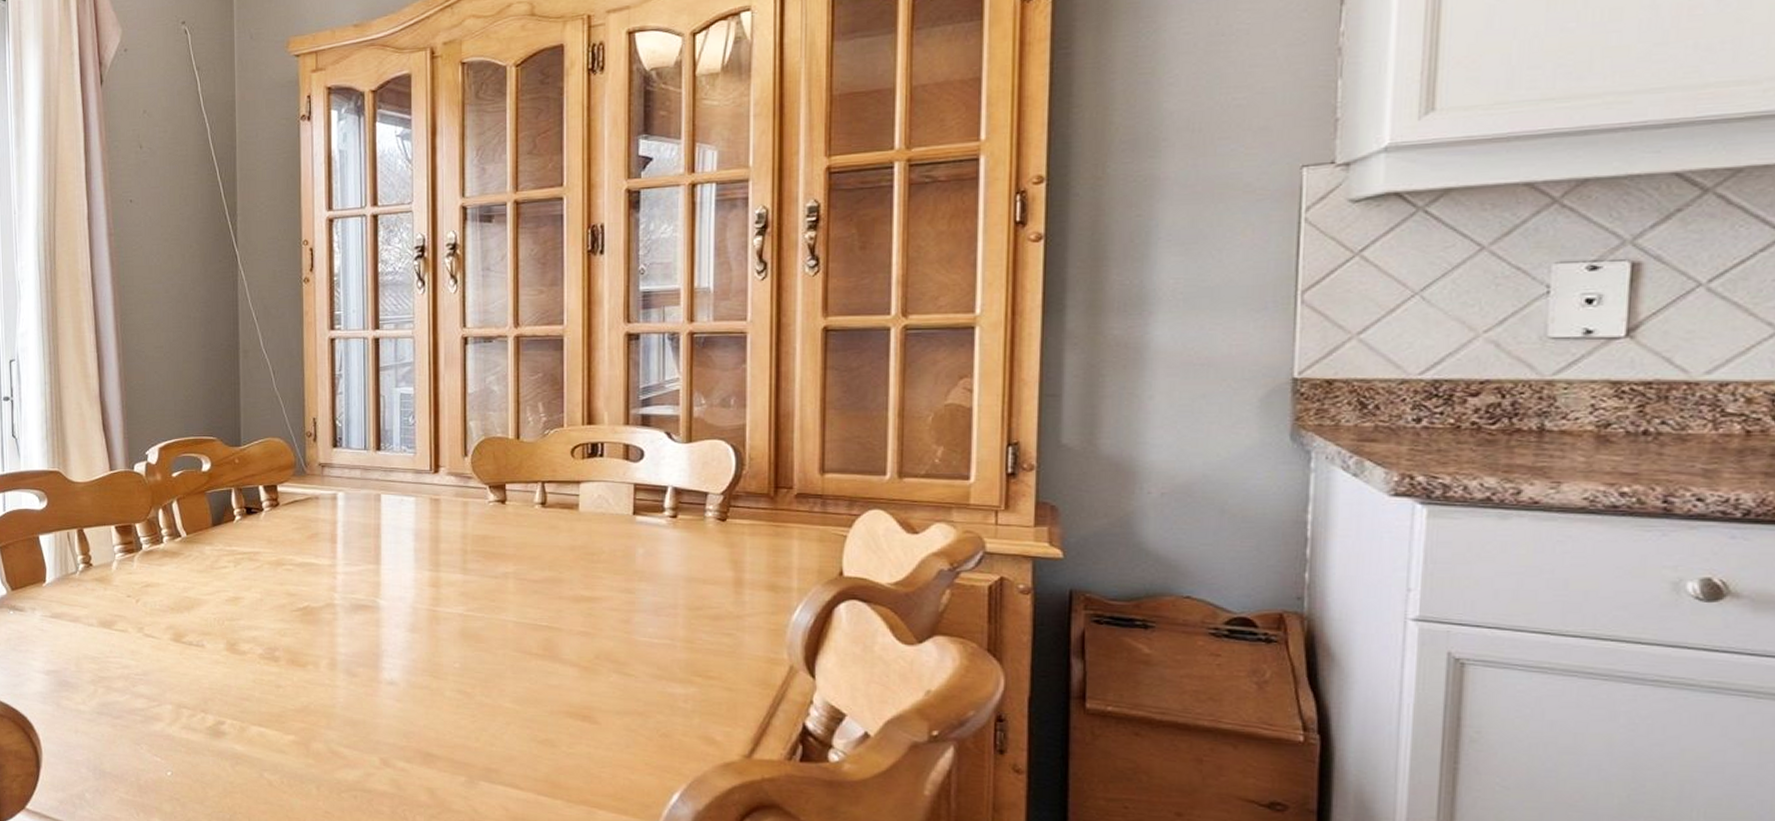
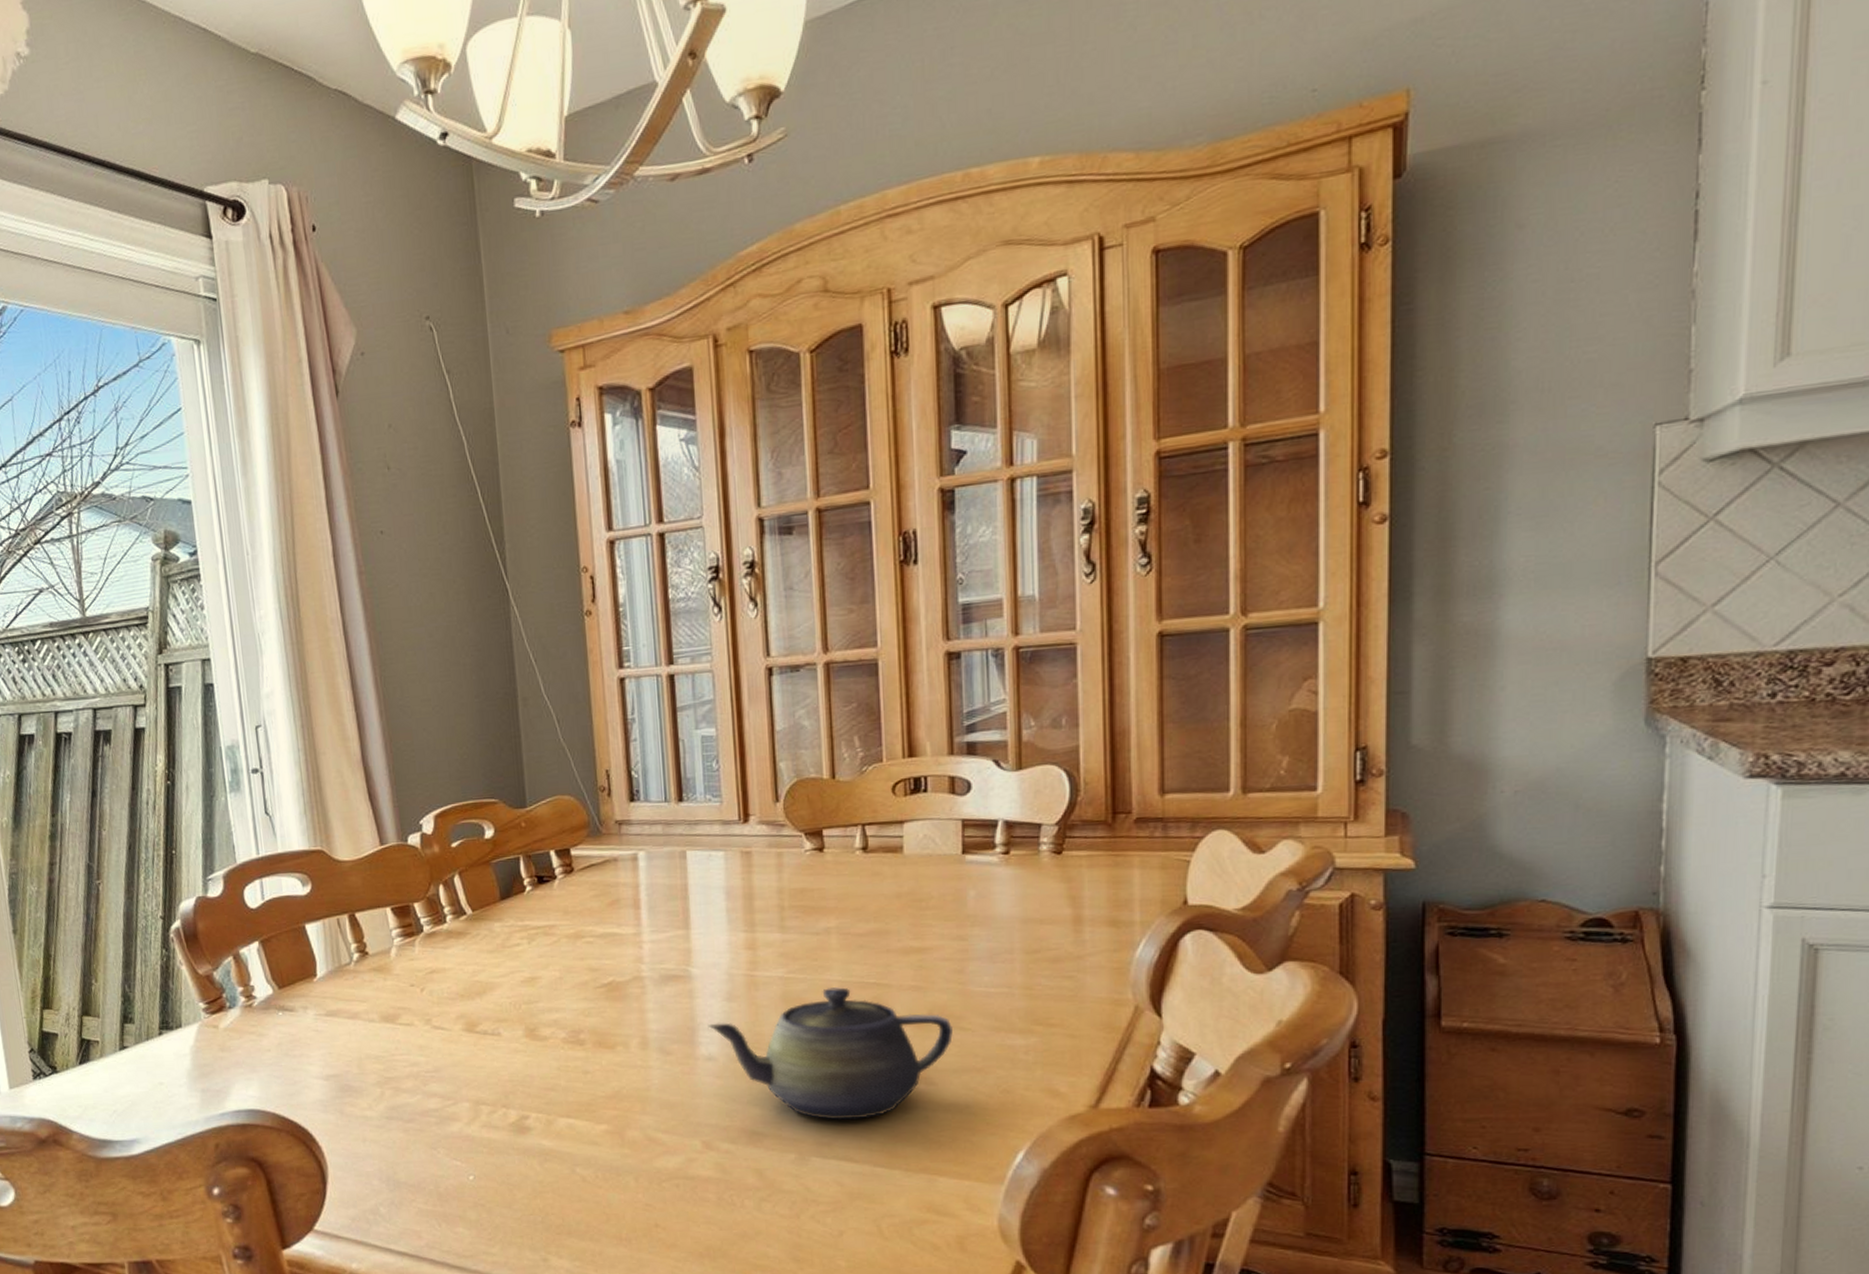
teapot: none [391,627,617,750] -> present [707,987,953,1120]

